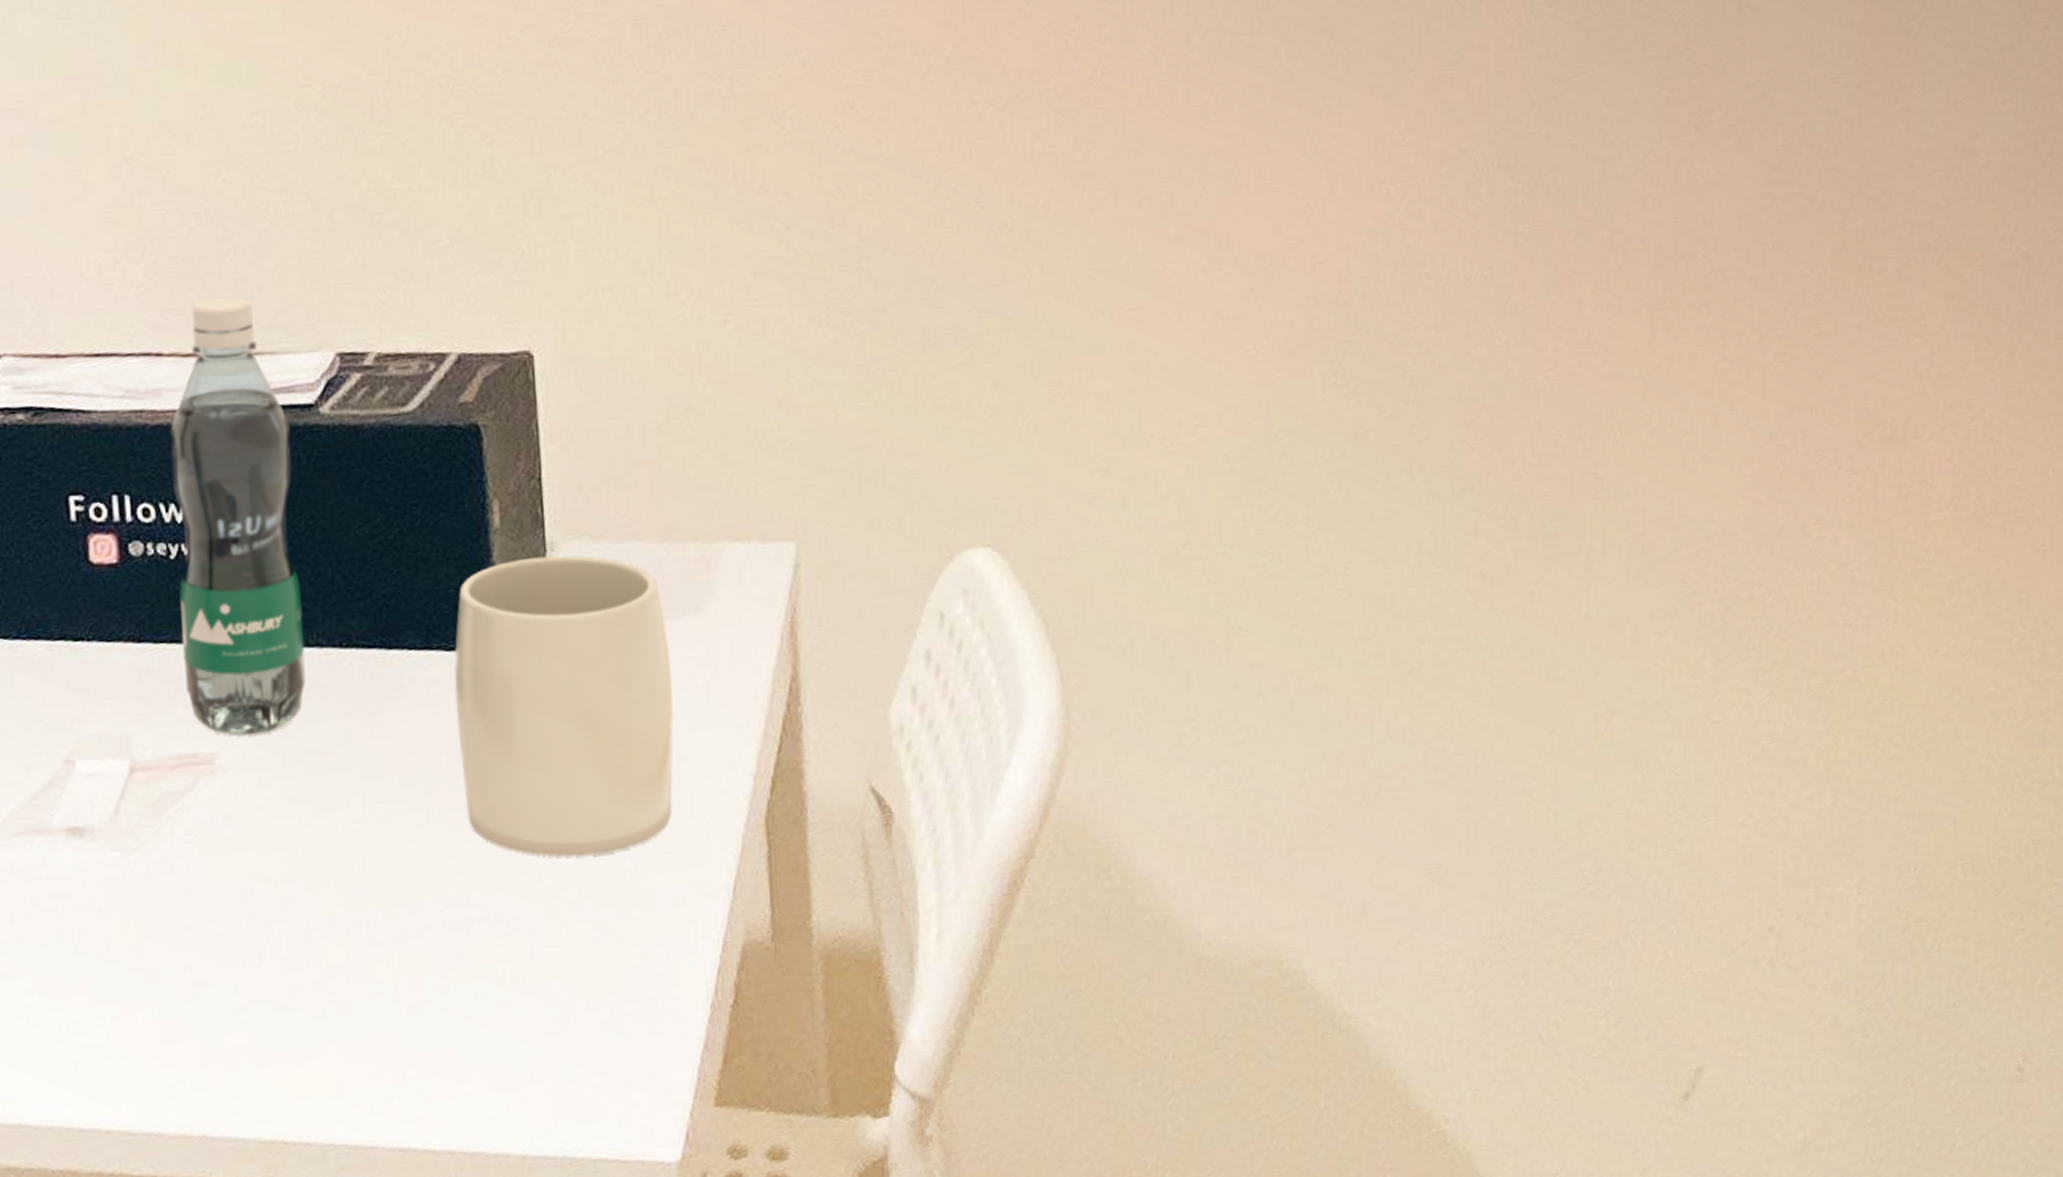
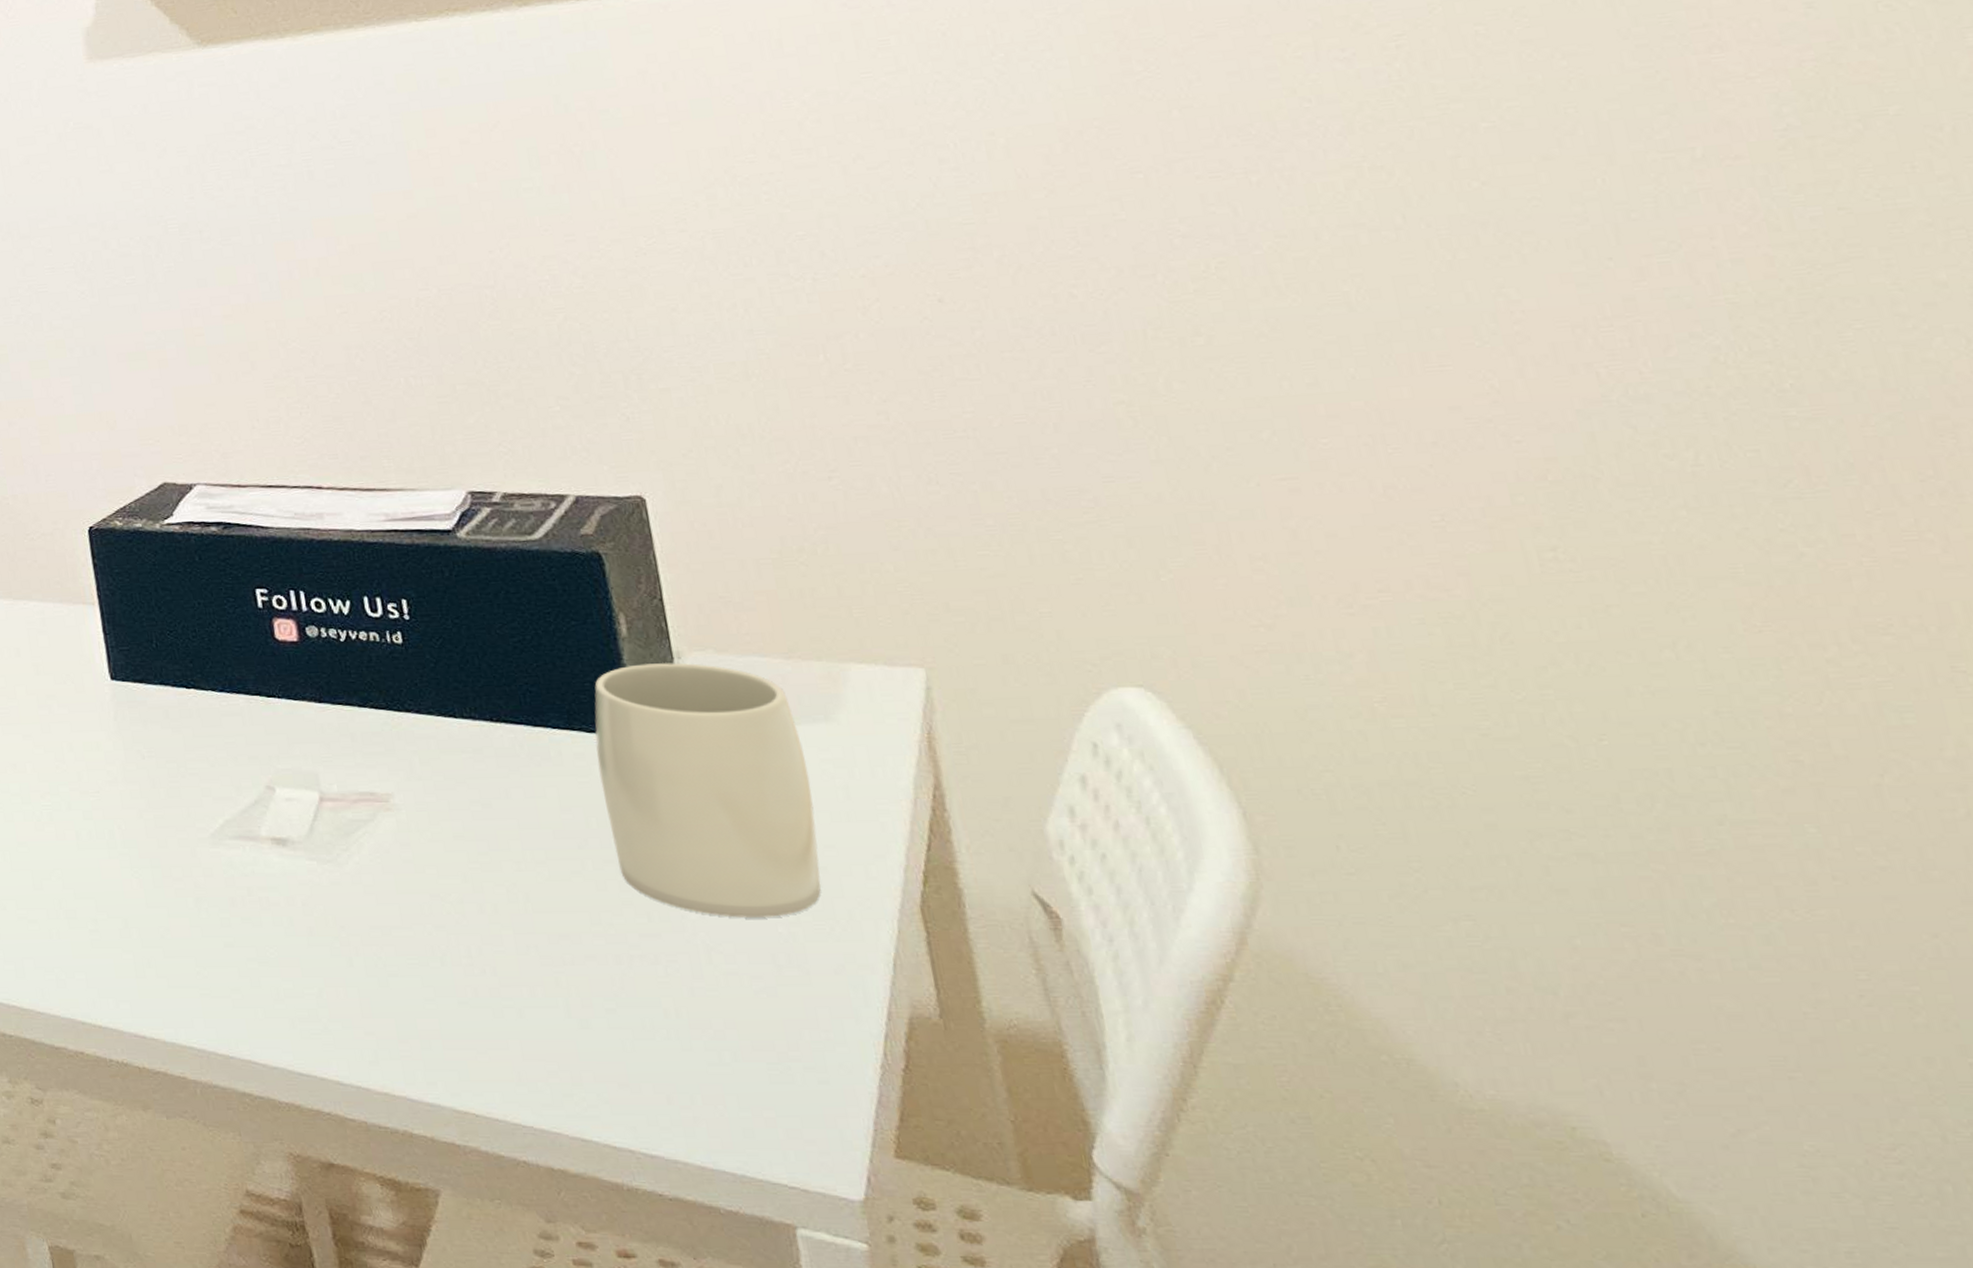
bottle: present [169,297,306,736] -> none [332,446,463,782]

